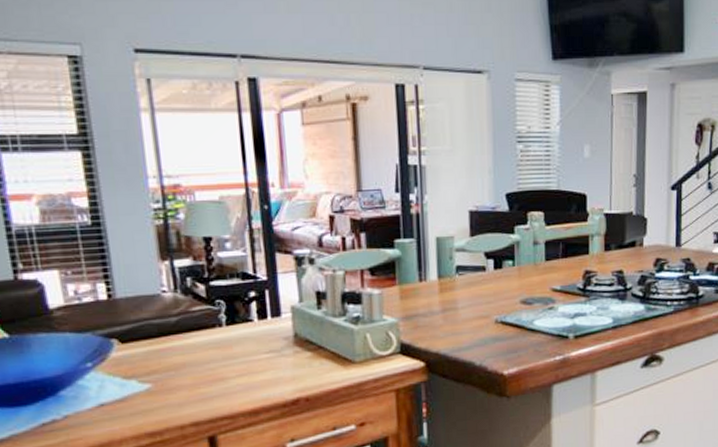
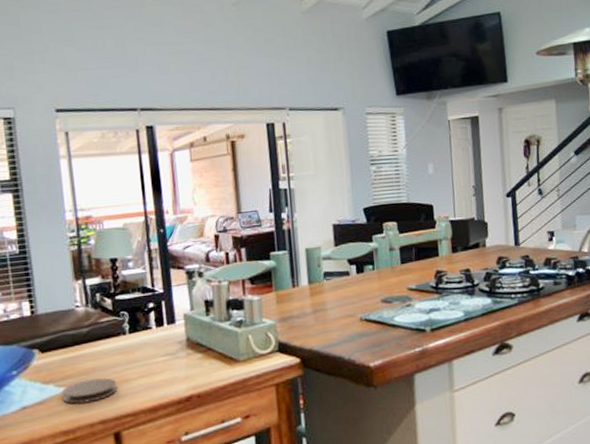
coaster: none [147,375,213,403] -> present [62,377,118,404]

